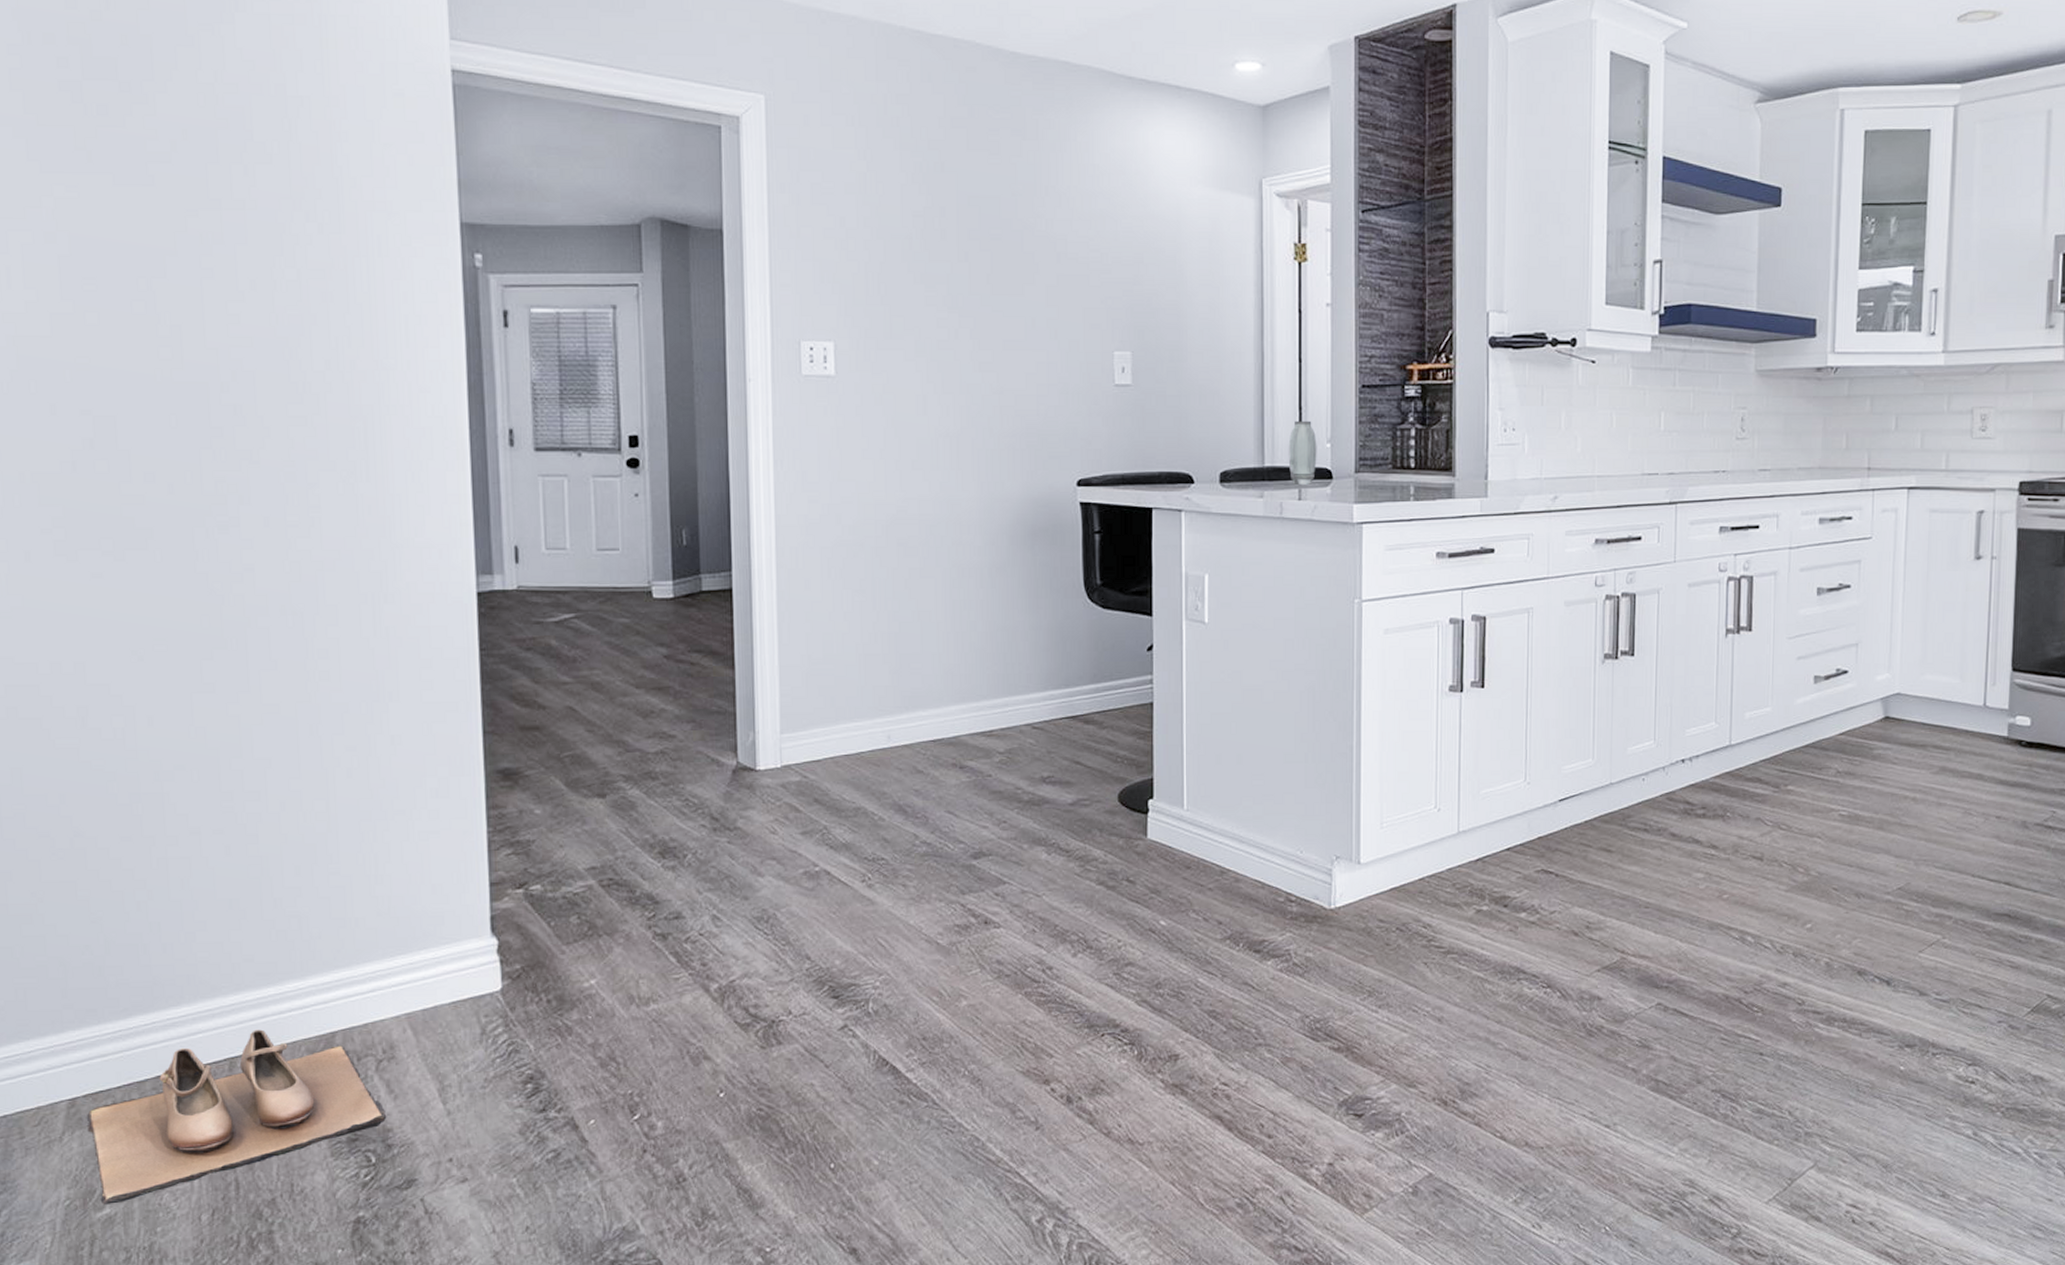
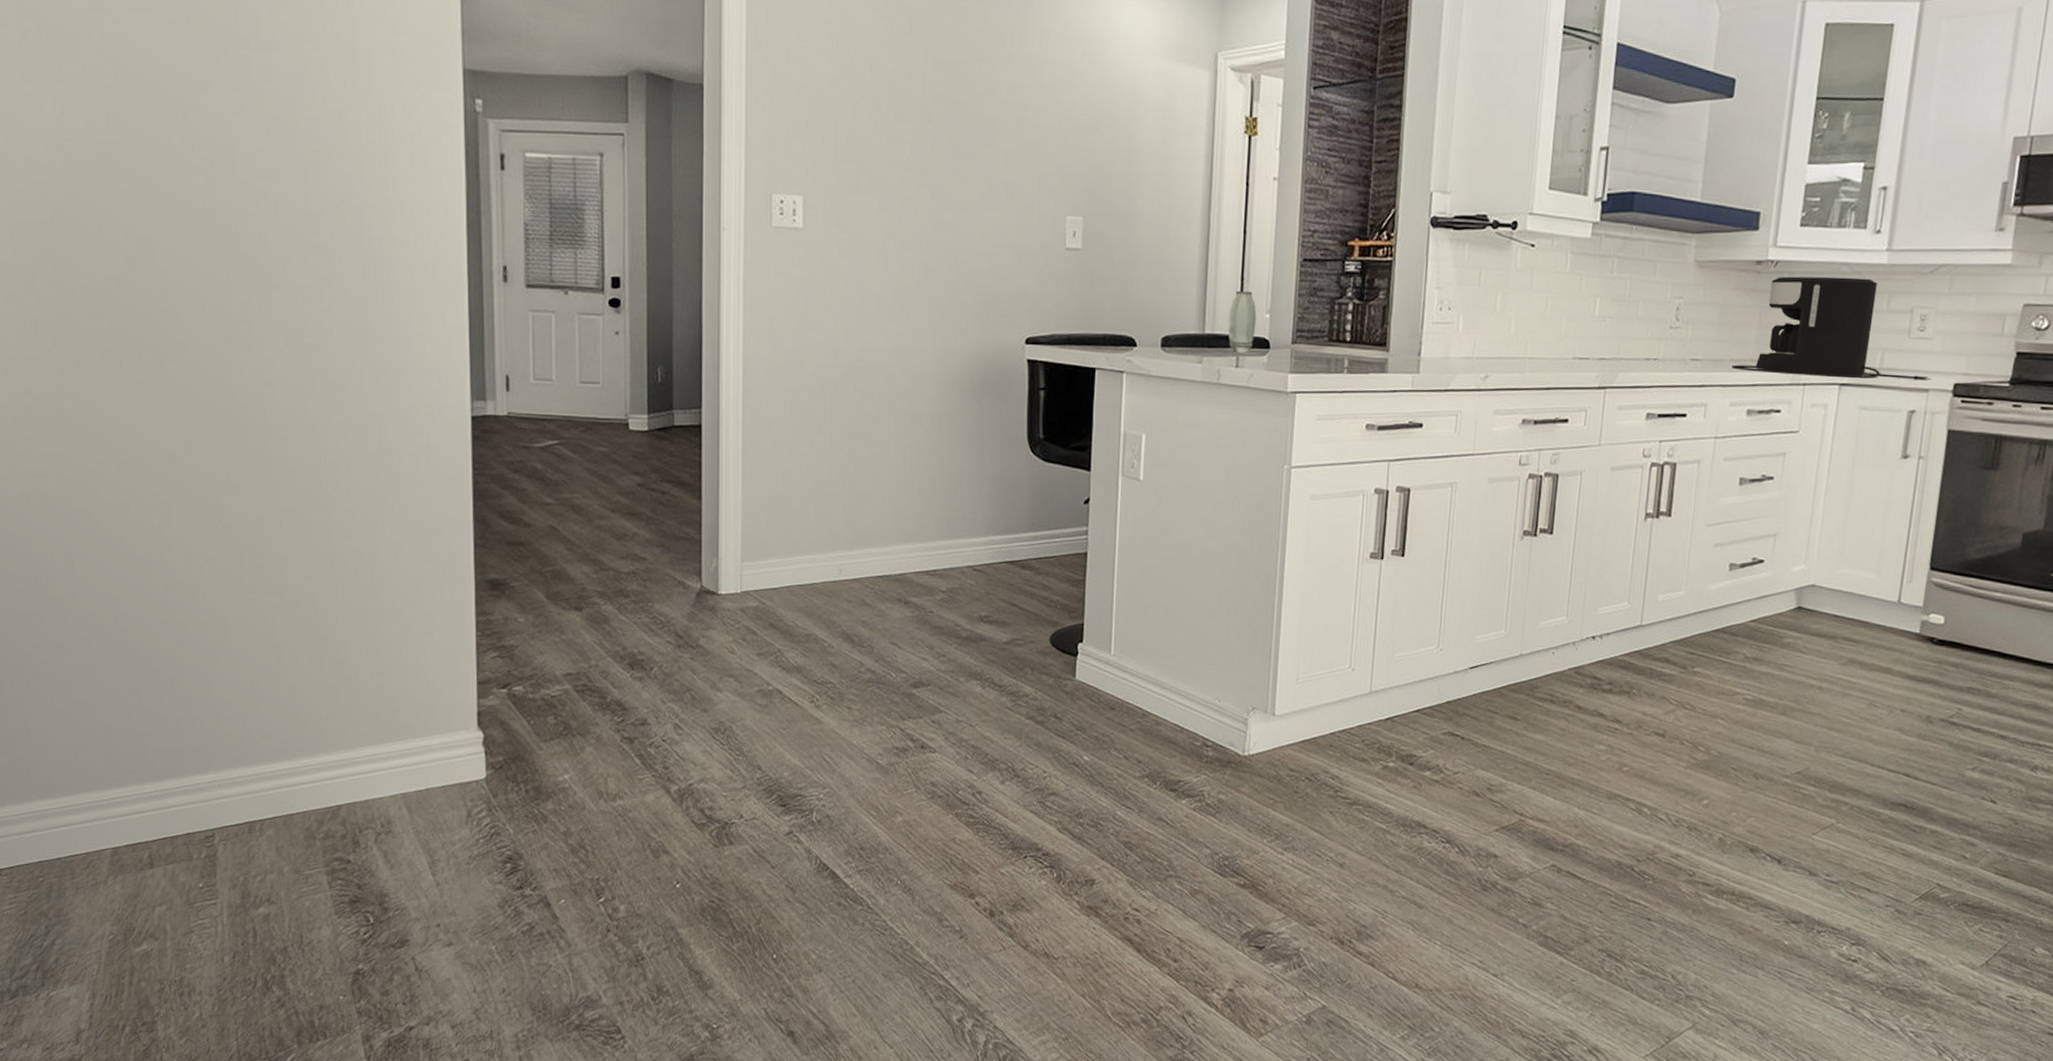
shoe: present [86,1029,387,1205] -> none [127,798,384,941]
coffee maker: none [1800,380,1997,482] -> present [1732,276,1932,381]

